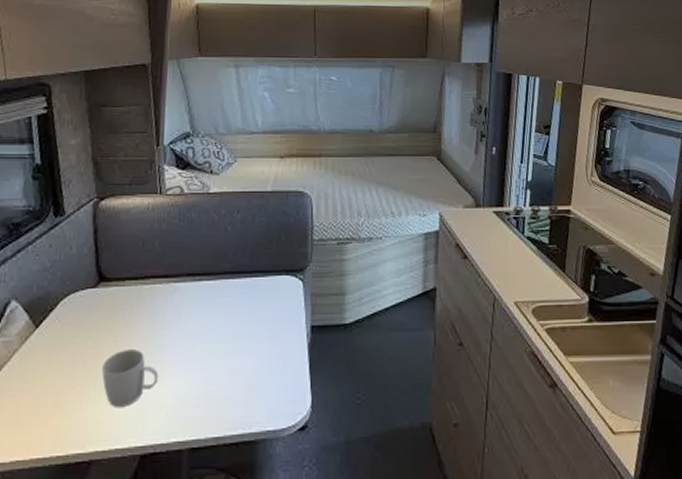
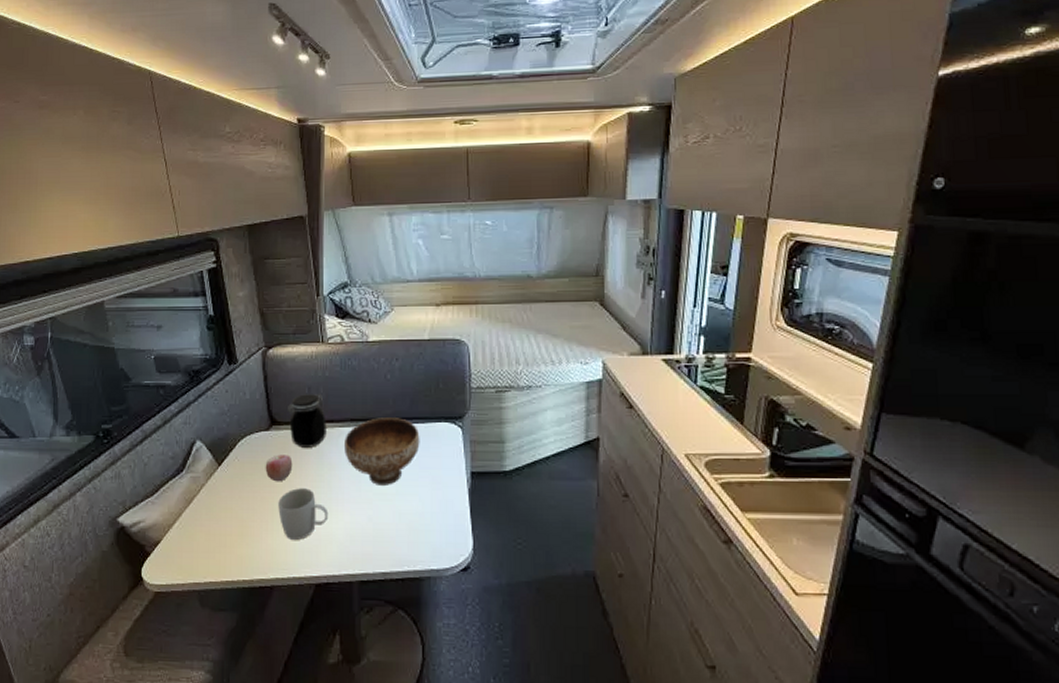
apple: none [89,313,121,344] -> present [265,454,293,482]
jar: none [119,246,161,305] -> present [288,393,327,448]
bowl: none [179,271,260,343] -> present [345,418,420,485]

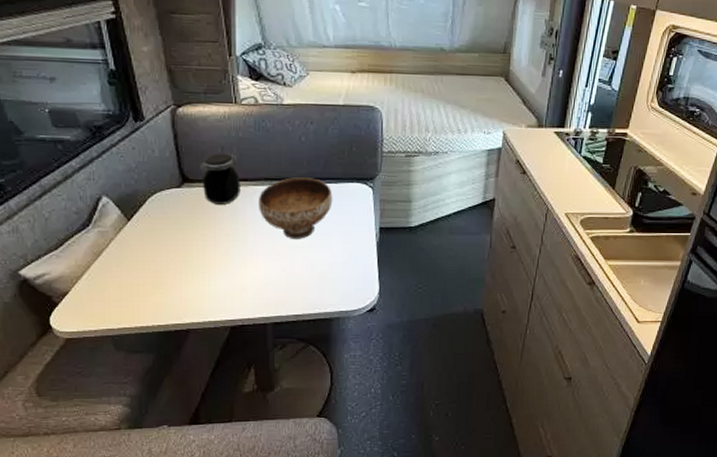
apple: present [265,454,293,482] -> none [177,210,206,236]
mug: present [278,488,329,540] -> none [192,242,243,288]

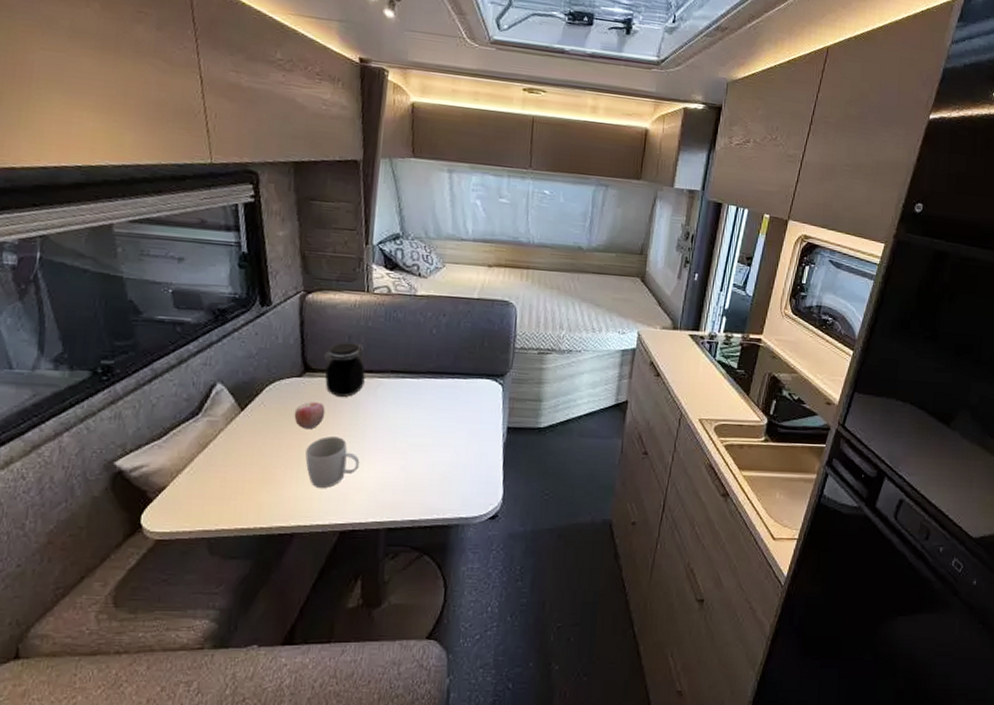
apple: none [177,210,206,236] -> present [294,402,326,430]
mug: none [192,242,243,288] -> present [305,436,360,488]
bowl: present [259,177,333,239] -> none [382,371,461,437]

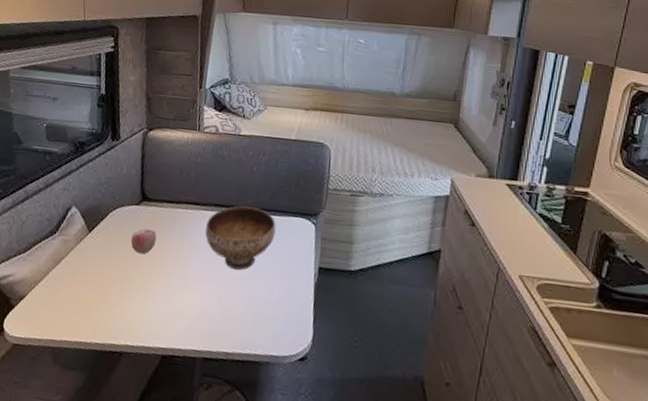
mug: present [305,436,360,488] -> none [137,262,183,311]
jar: present [324,342,365,397] -> none [158,176,193,226]
bowl: none [382,371,461,437] -> present [205,206,276,270]

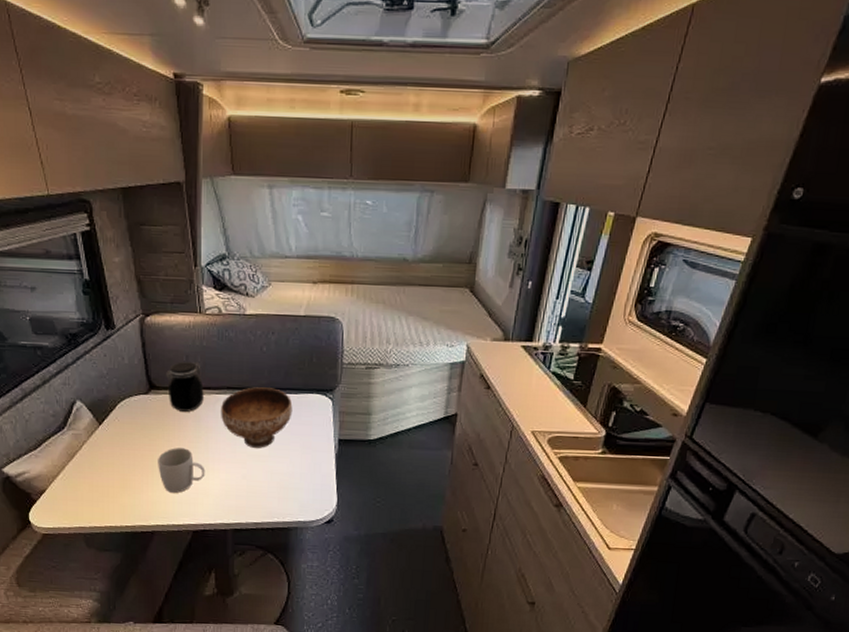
apple: present [130,228,157,255] -> none [145,417,171,442]
mug: none [137,262,183,311] -> present [158,448,205,493]
jar: none [158,176,193,226] -> present [166,361,204,412]

